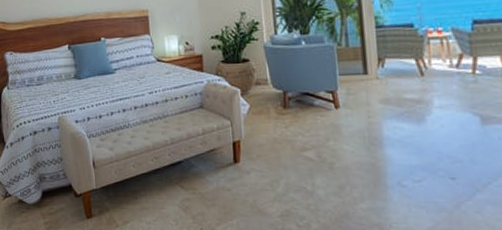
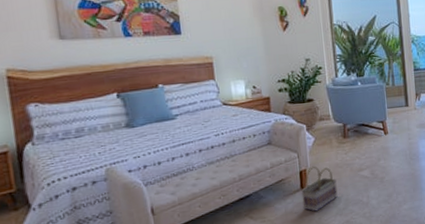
basket: none [234,138,276,192] -> present [301,166,338,212]

